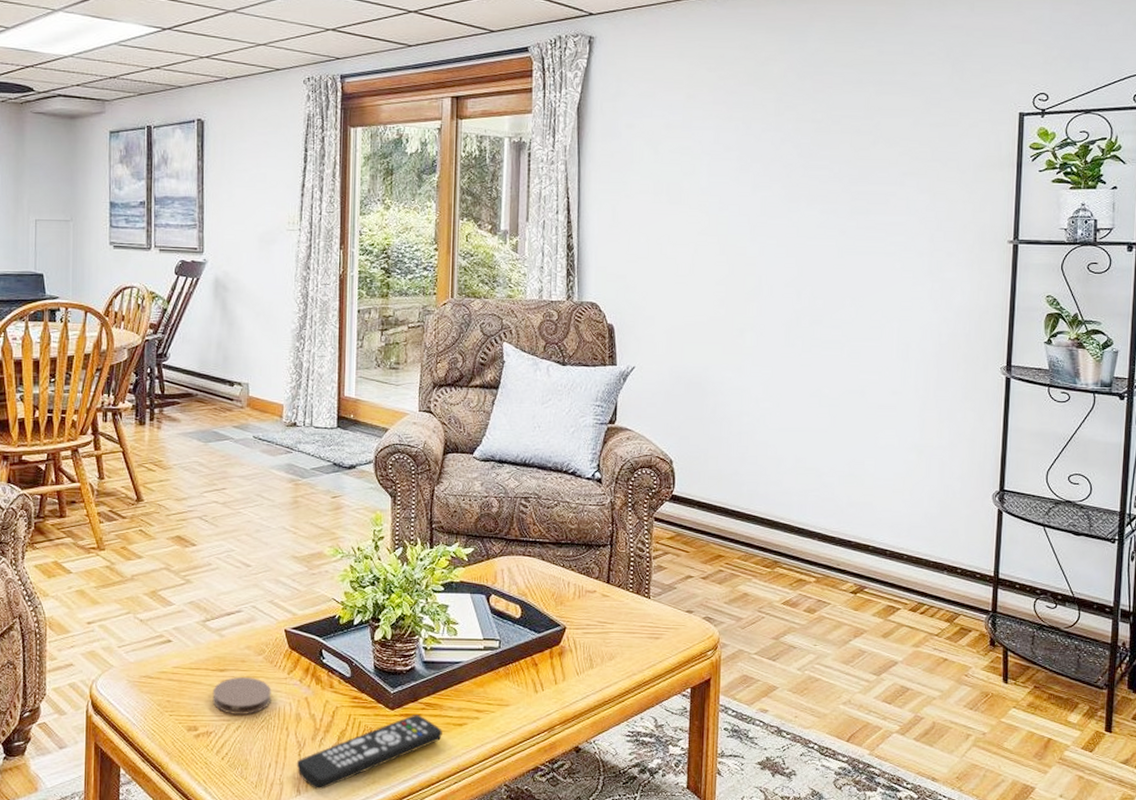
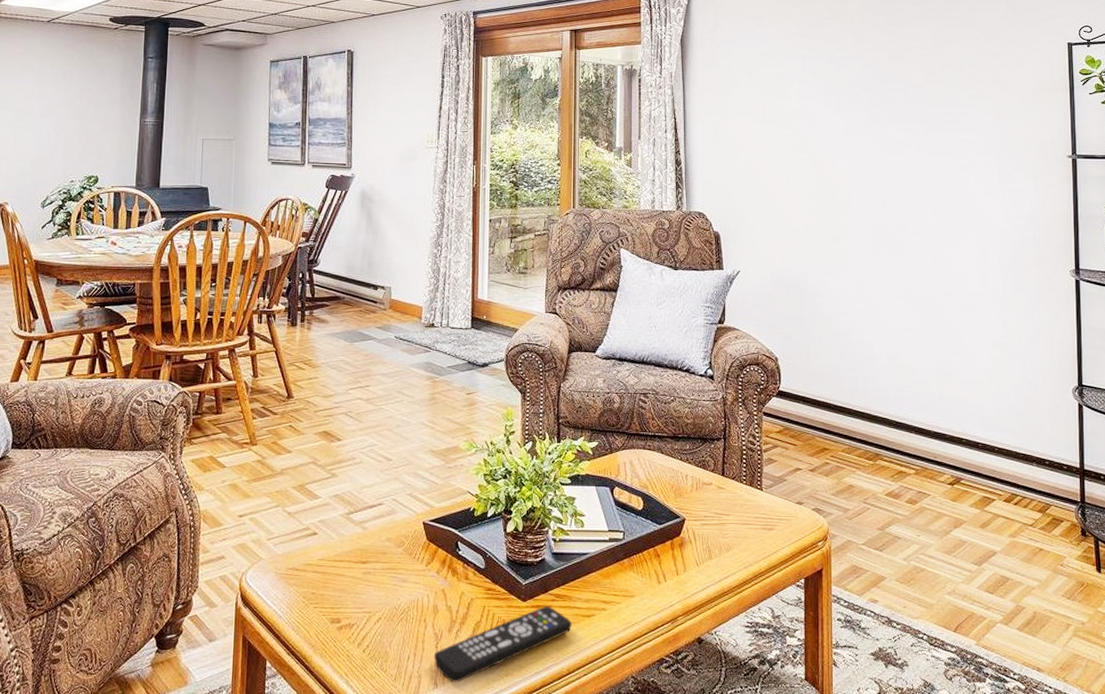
coaster: present [212,677,272,716] -> none [355,569,411,607]

